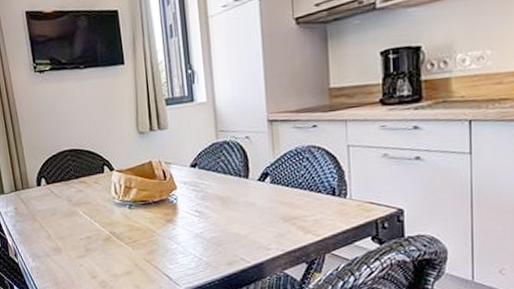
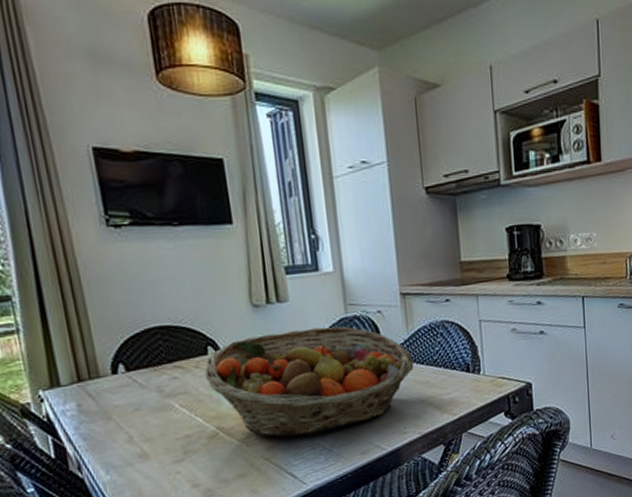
fruit basket: none [101,150,279,245] -> present [204,326,414,438]

